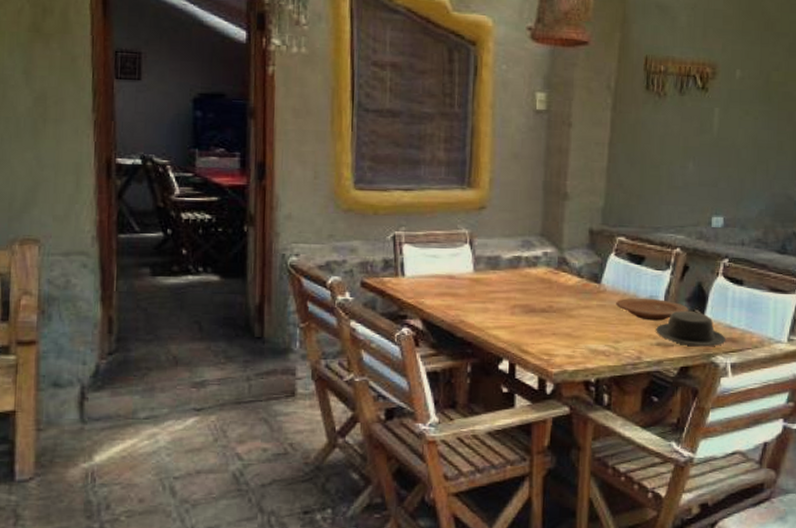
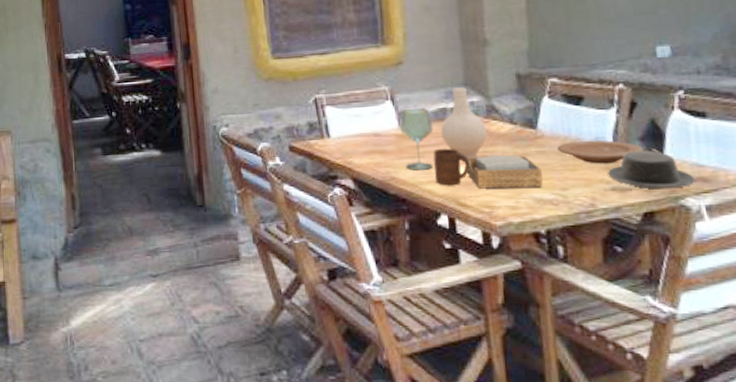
wine glass: none [475,255,507,315] -> present [400,109,434,170]
cup: none [501,295,536,331] -> present [433,148,470,185]
ceramic jug: none [513,237,556,308] -> present [440,87,487,159]
napkin holder: none [532,305,599,339] -> present [466,155,543,189]

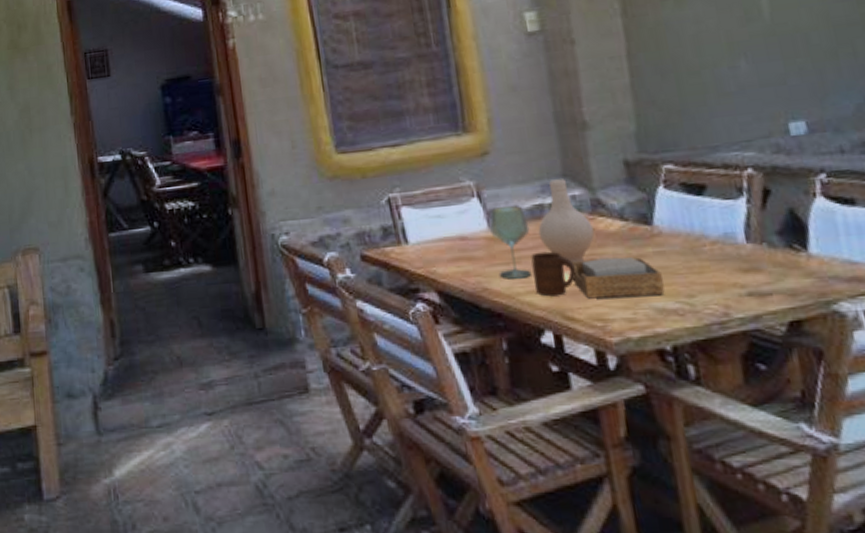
plate: present [557,140,644,164] -> none [679,236,783,265]
hat: present [608,150,696,190] -> none [741,246,849,293]

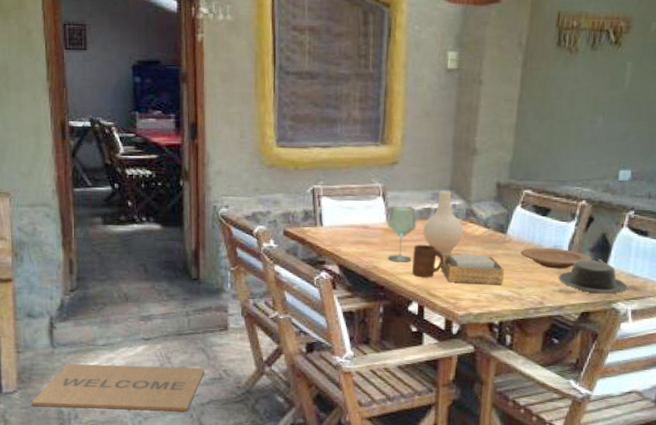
doormat: none [79,448,288,517] -> present [32,364,205,412]
plate: none [679,236,783,265] -> present [521,247,592,269]
hat: none [741,246,849,293] -> present [559,260,628,294]

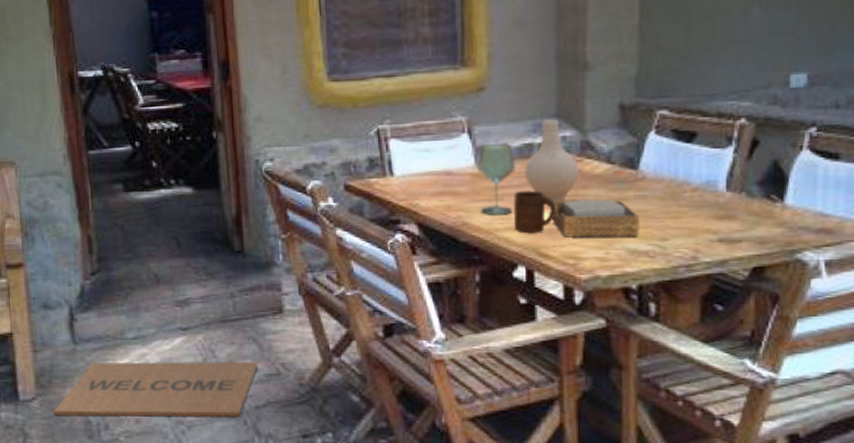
plate: present [521,247,592,269] -> none [660,183,761,212]
hat: present [559,260,628,294] -> none [716,196,817,242]

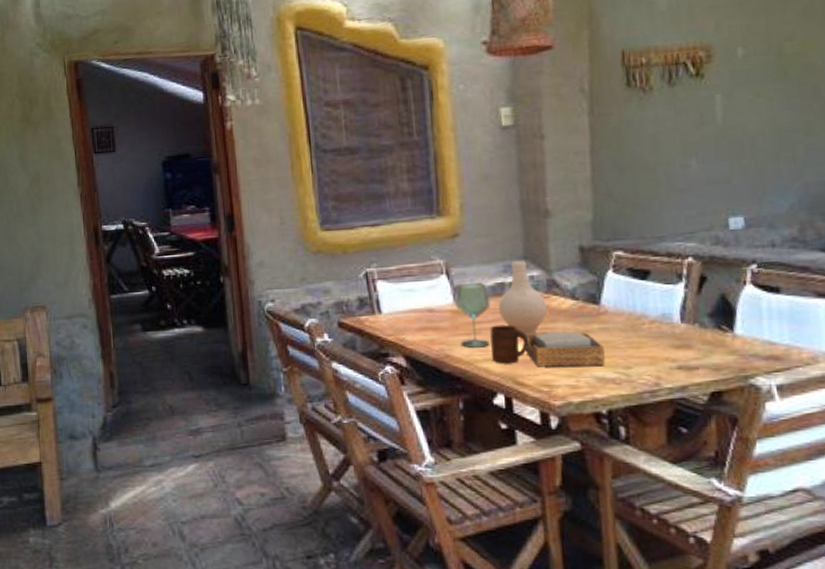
doormat: present [54,362,258,417] -> none [78,487,265,541]

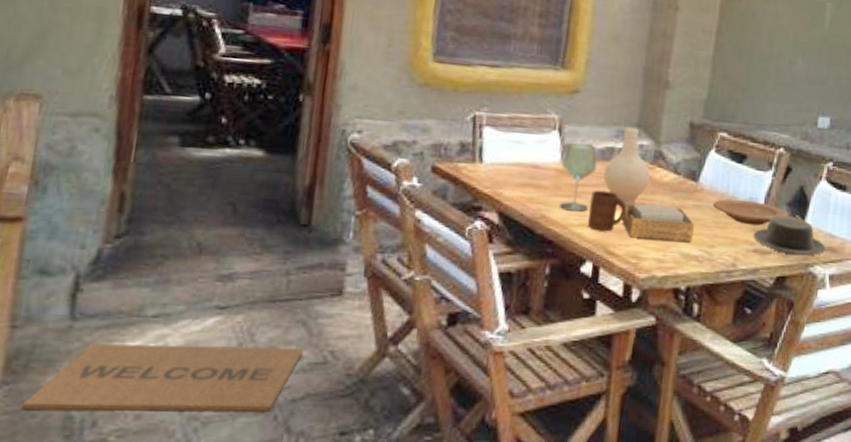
doormat: none [78,487,265,541] -> present [22,344,304,412]
plate: none [621,316,713,342] -> present [713,199,789,226]
hat: none [674,327,767,368] -> present [753,215,826,256]

